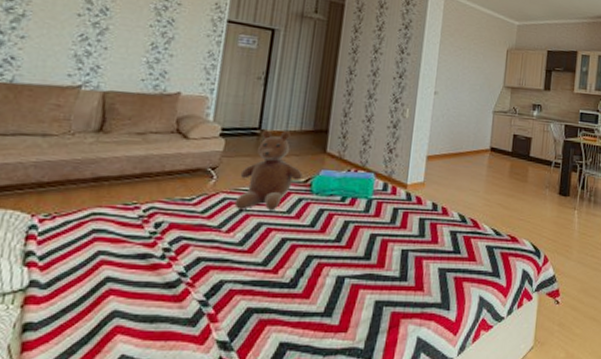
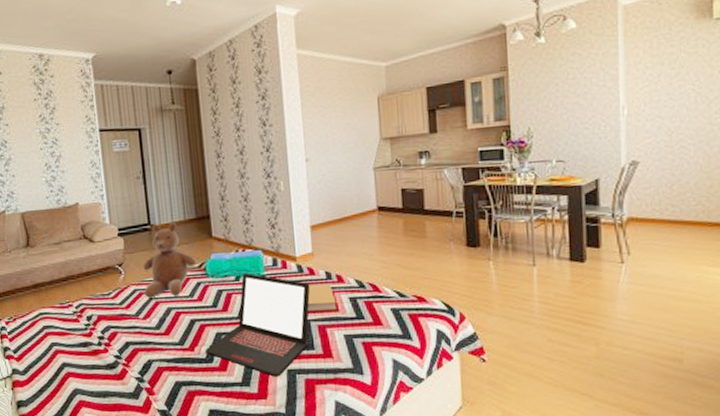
laptop: none [291,194,416,308] -> present [206,272,311,377]
book: none [408,215,438,242] -> present [307,284,337,311]

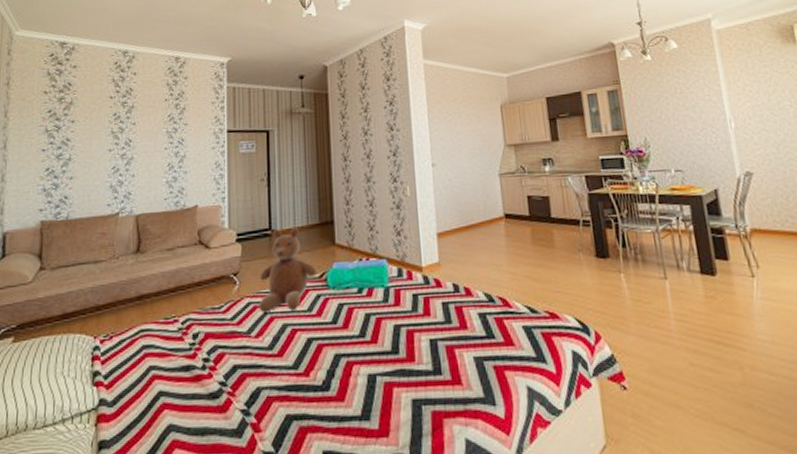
laptop: present [206,272,311,377] -> none [322,284,437,409]
book: present [307,284,337,311] -> none [434,298,466,329]

